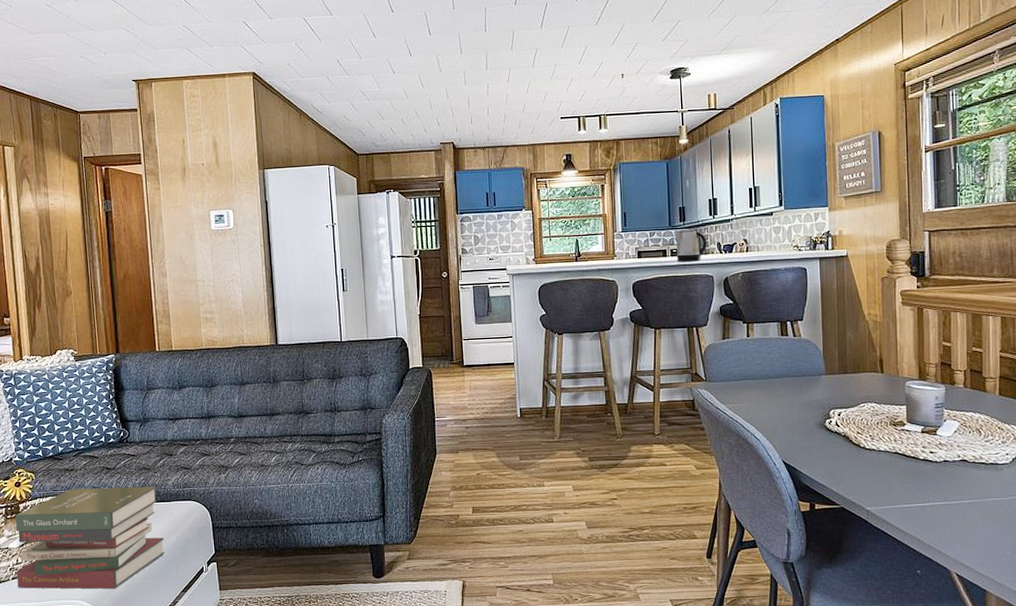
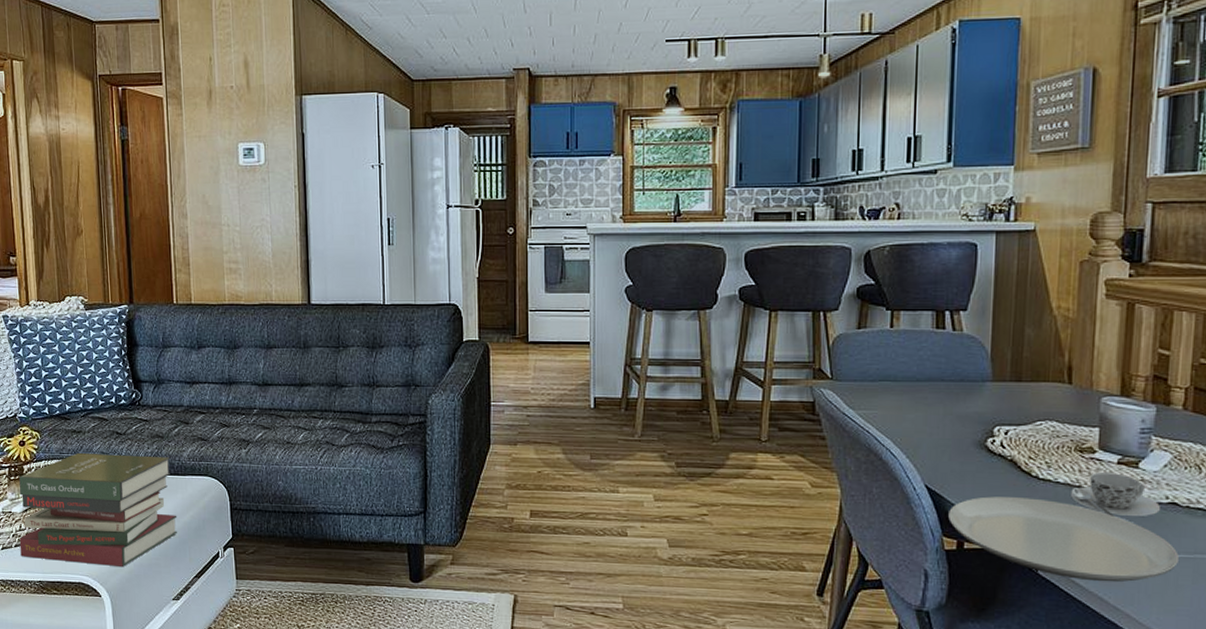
kettle: present [675,228,707,263] -> none [804,186,847,229]
plate: none [802,464,971,527] -> present [948,496,1179,582]
teacup: none [890,440,956,474] -> present [1071,472,1161,516]

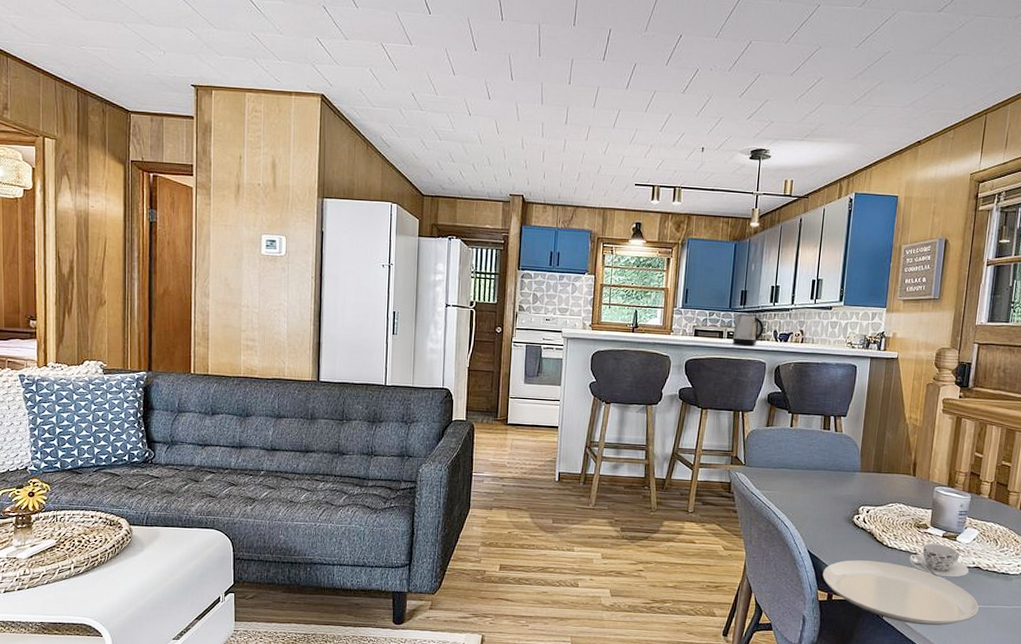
books: present [19,453,177,568] -> none [23,505,182,610]
kettle: none [804,186,847,229] -> present [732,312,765,347]

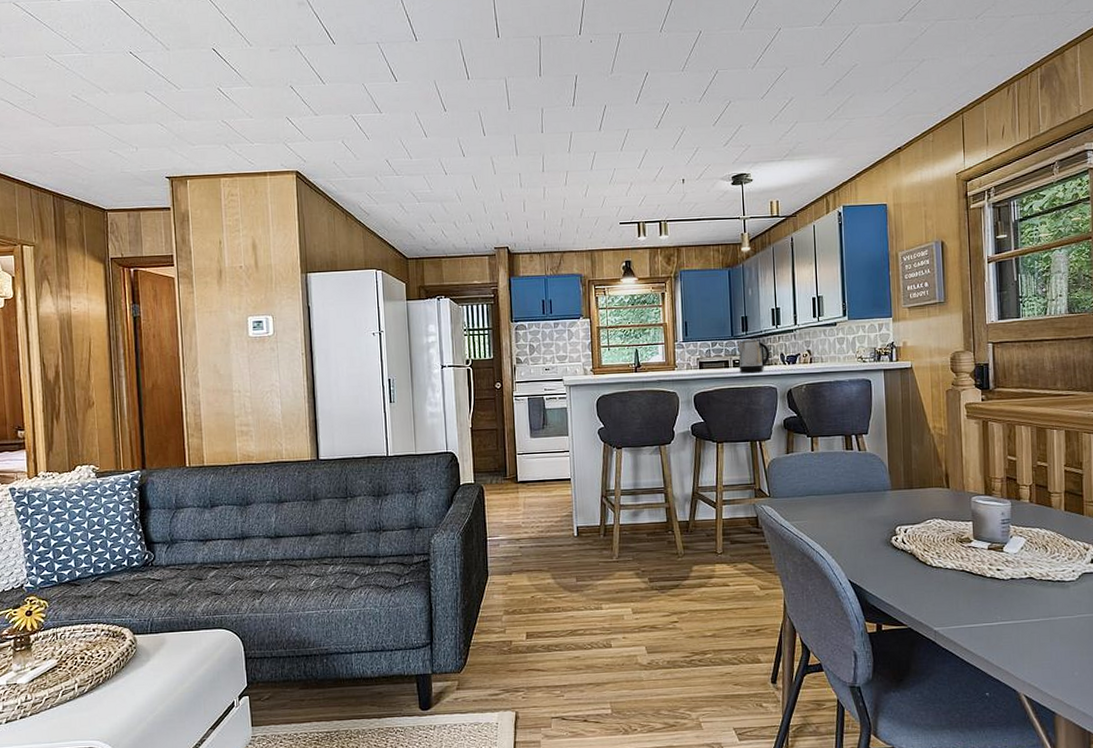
plate: present [823,560,979,626] -> none [868,583,1039,647]
teacup: present [909,543,970,577] -> none [957,557,1023,593]

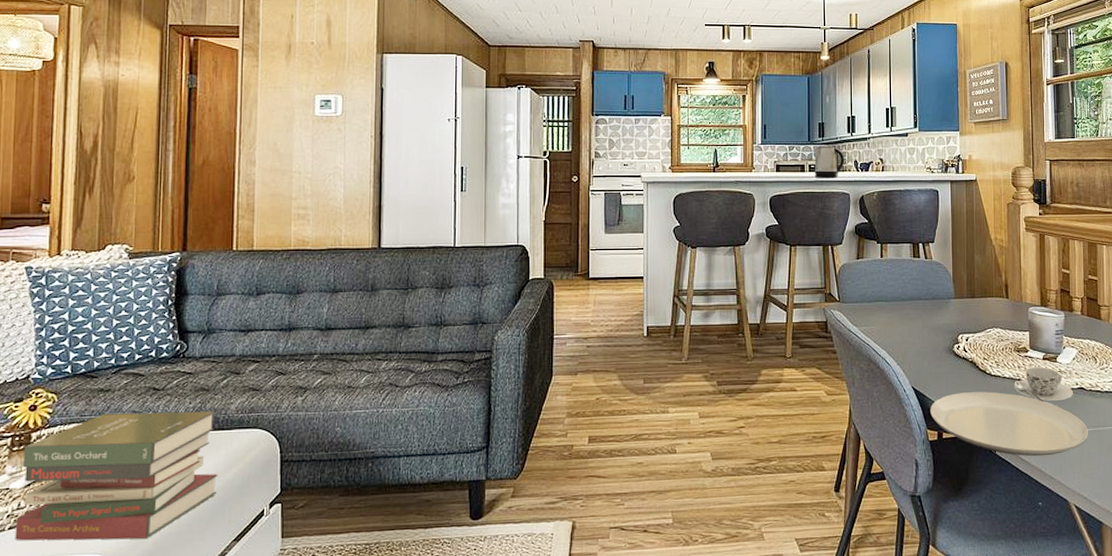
books: none [25,614,192,729] -> present [15,411,218,541]
plate: none [868,583,1039,647] -> present [930,391,1088,457]
teacup: none [957,557,1023,593] -> present [1014,367,1074,402]

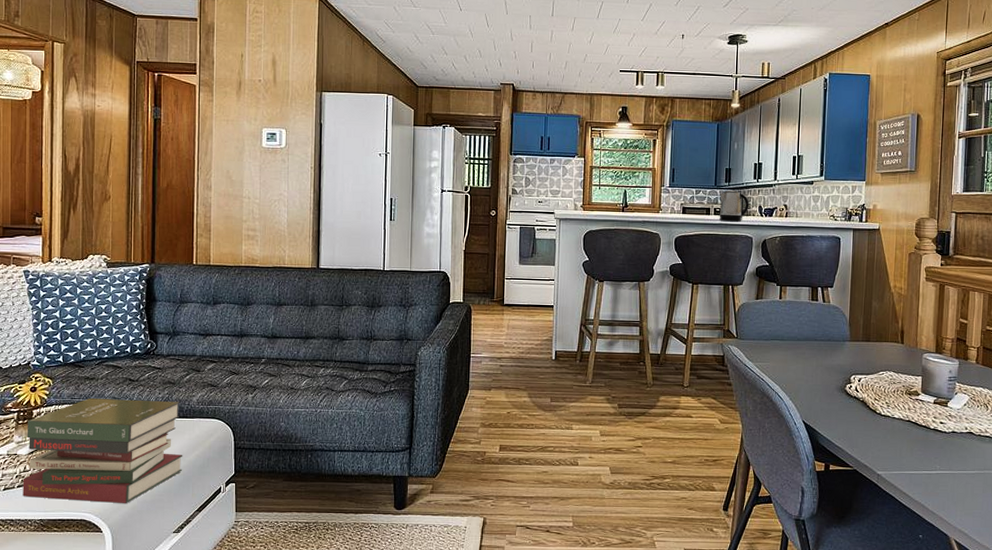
plate: present [930,391,1088,457] -> none [819,429,974,493]
teacup: present [1014,367,1074,402] -> none [903,410,963,443]

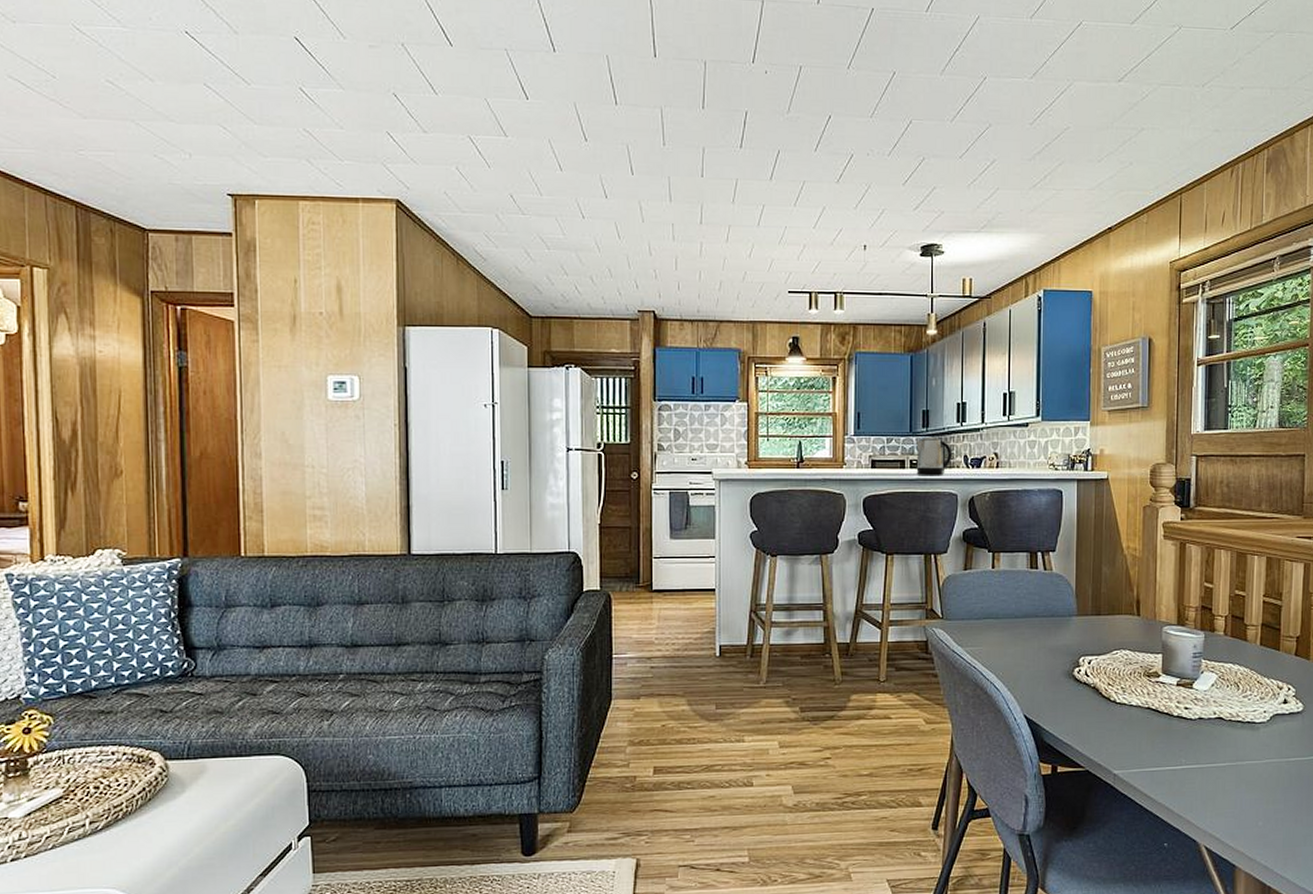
books: present [23,398,183,504] -> none [18,736,239,874]

